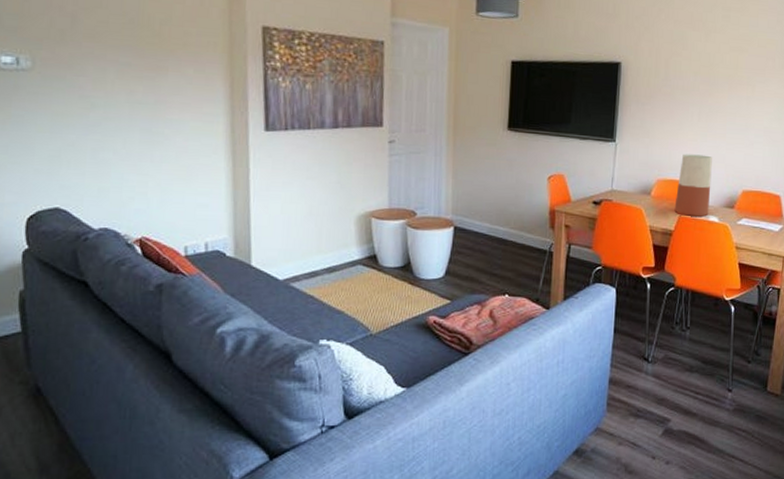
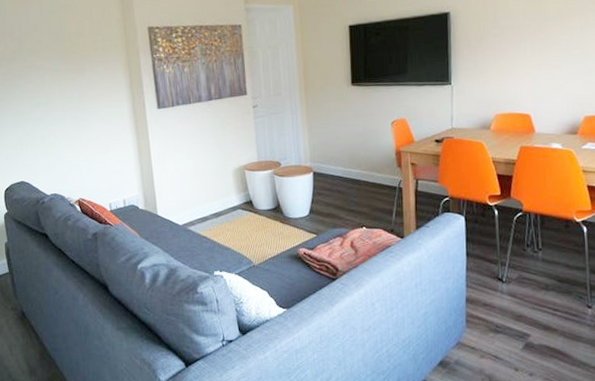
vase: present [674,154,713,218] -> none [515,87,551,146]

